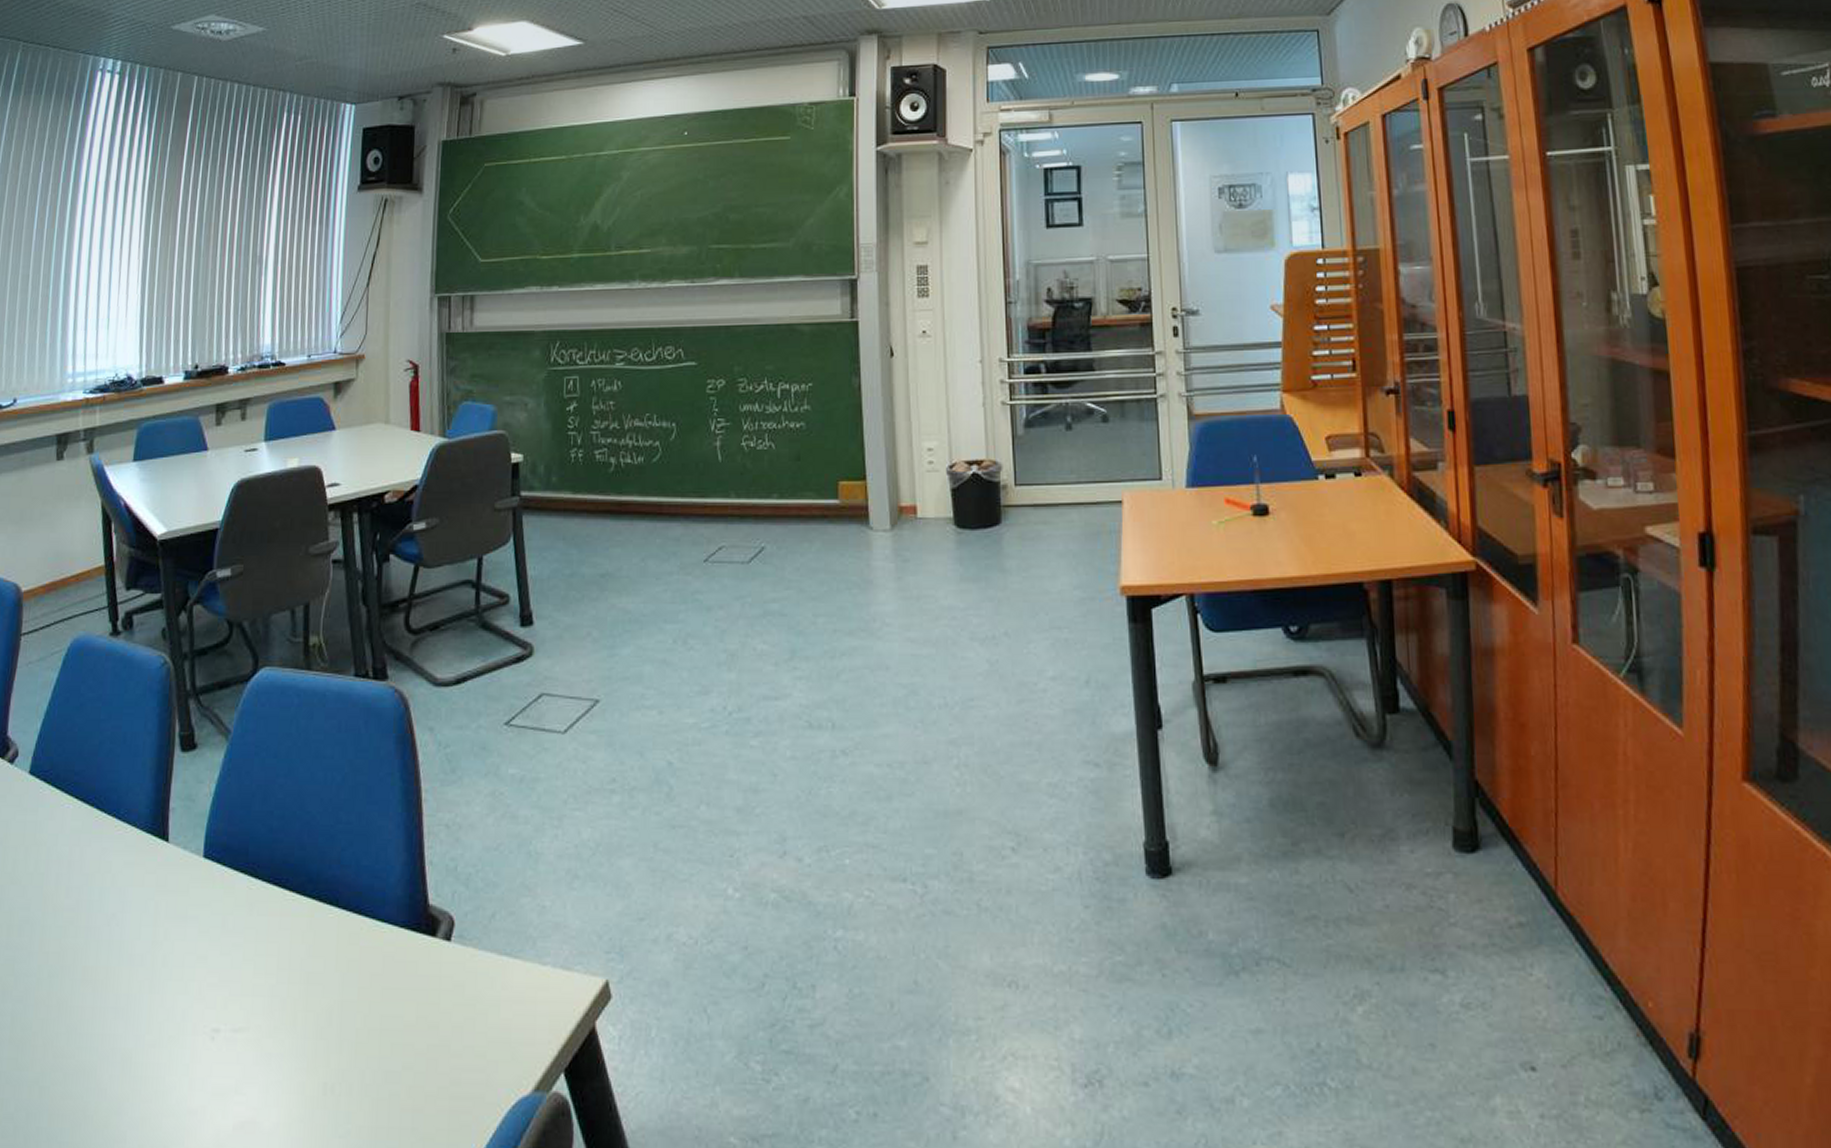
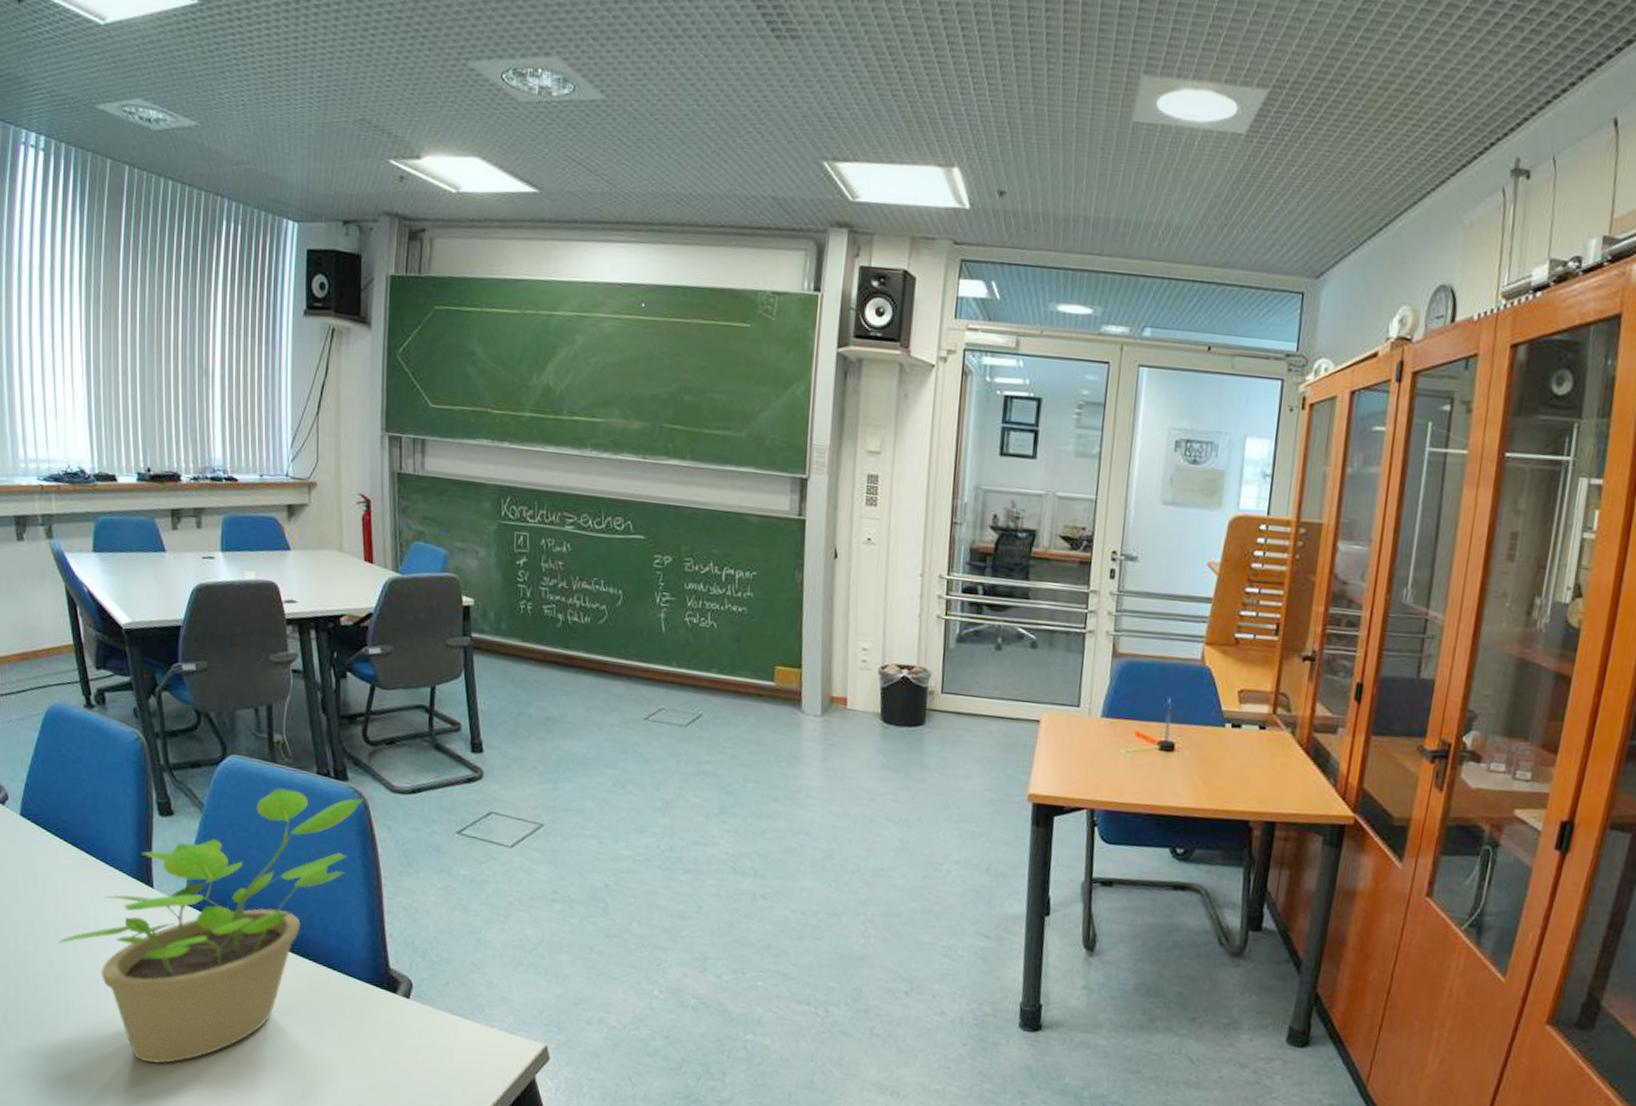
potted plant: none [55,698,406,1073] -> present [57,788,365,1064]

